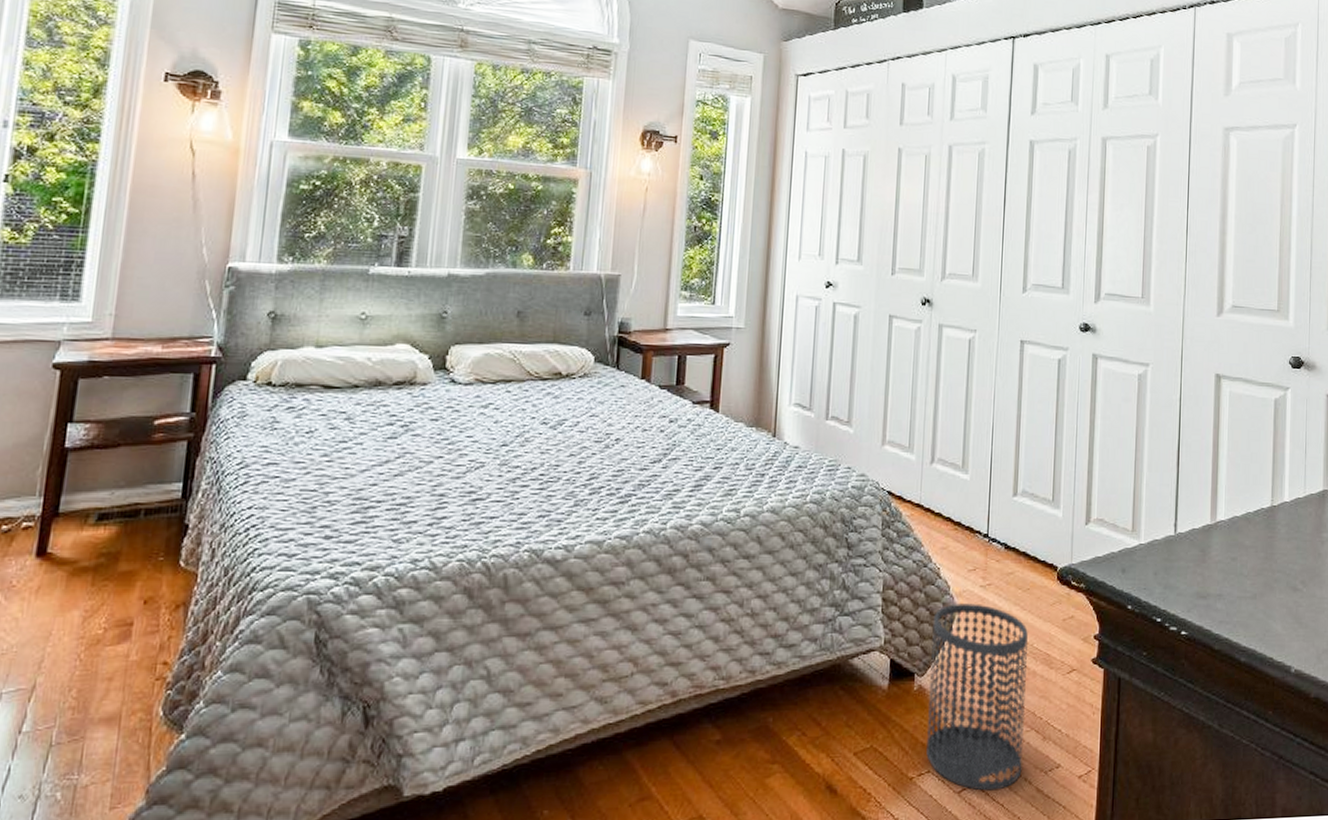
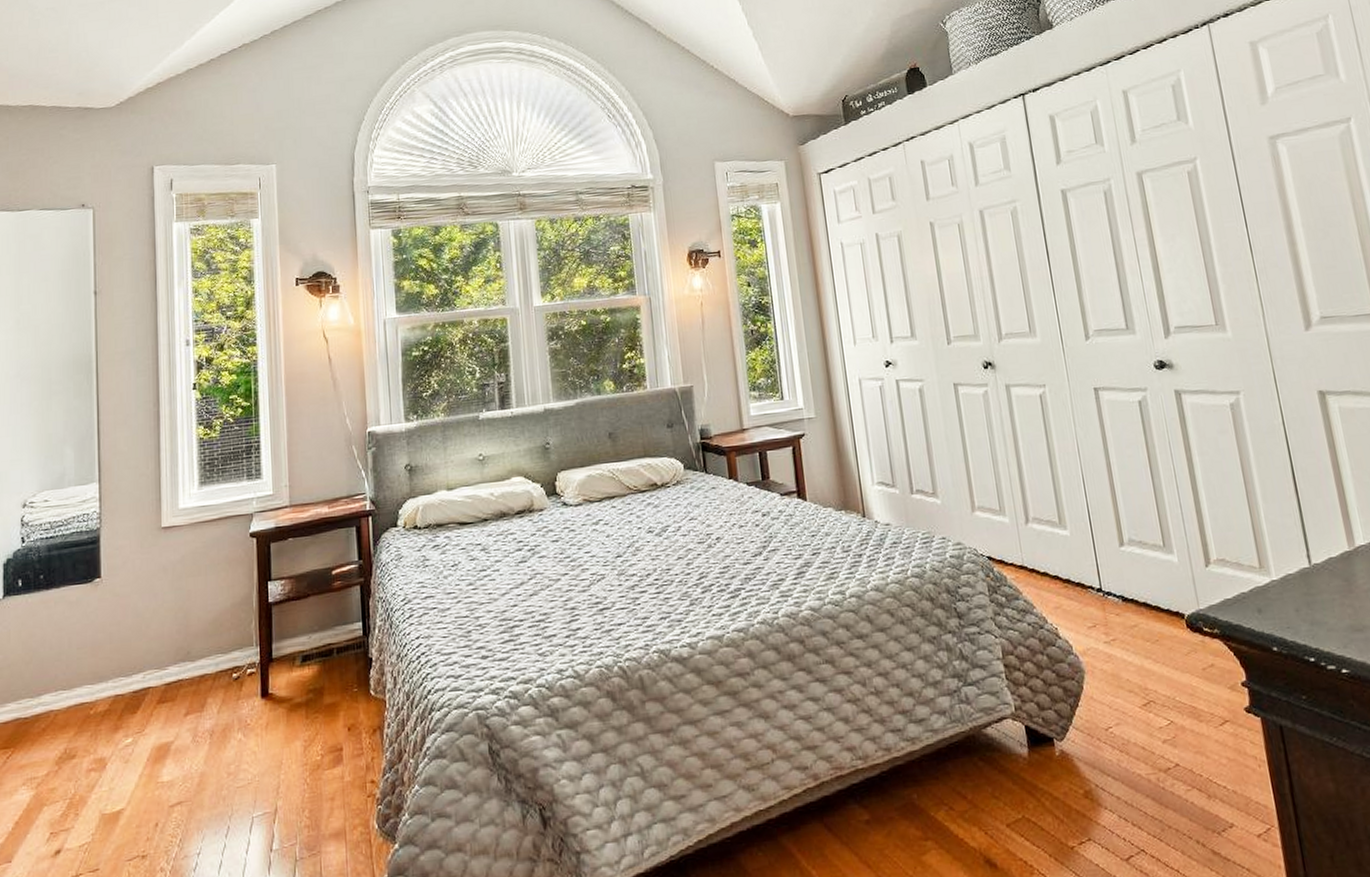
wastebasket: present [926,603,1028,791] -> none [1061,661,1192,857]

